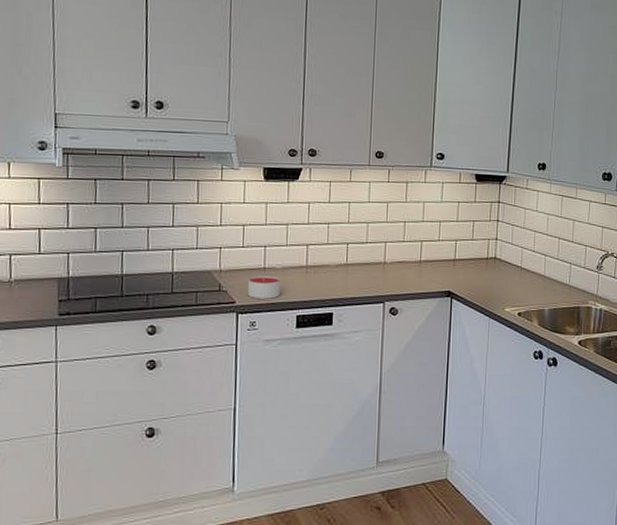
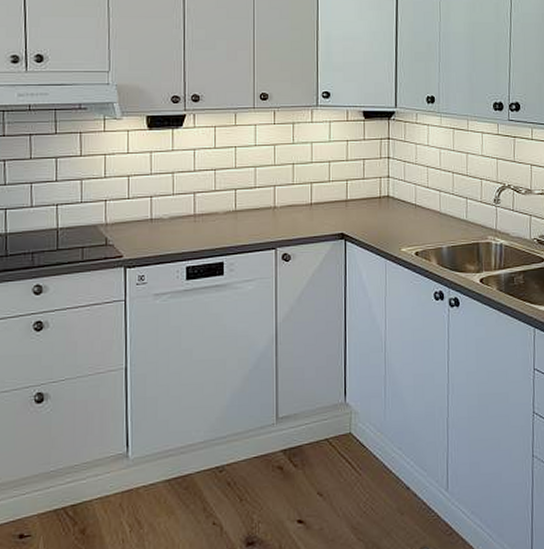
candle: present [247,275,280,299] -> none [134,227,168,251]

